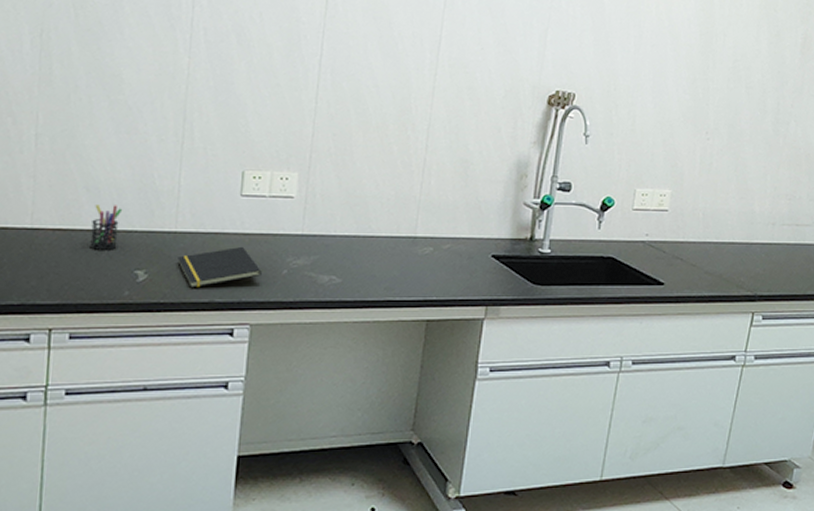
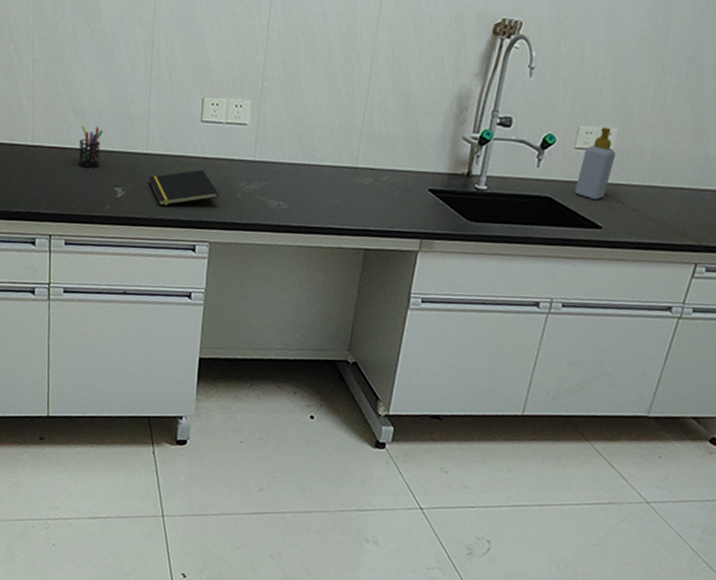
soap bottle: none [635,189,672,257] -> present [574,127,616,199]

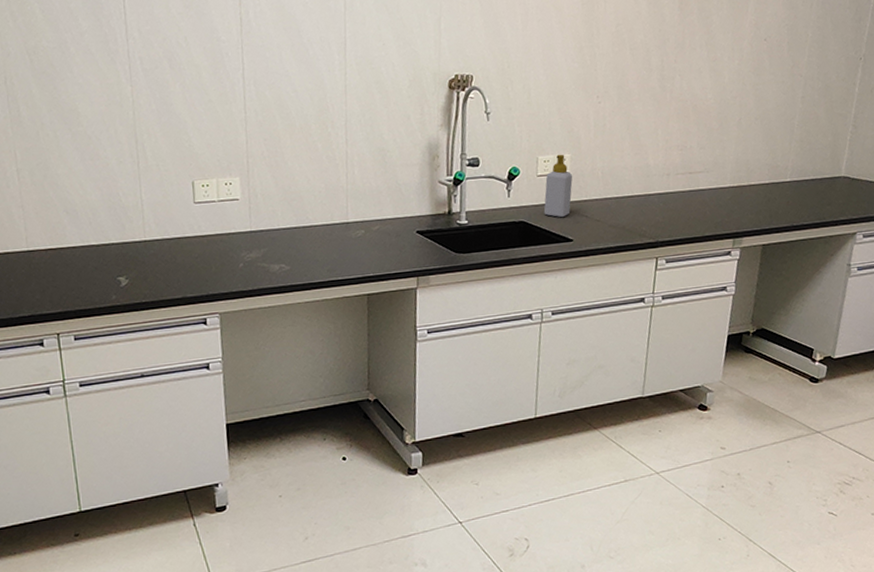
pen holder: present [78,126,104,168] -> none [75,223,100,263]
notepad: present [149,169,219,206] -> none [150,247,222,287]

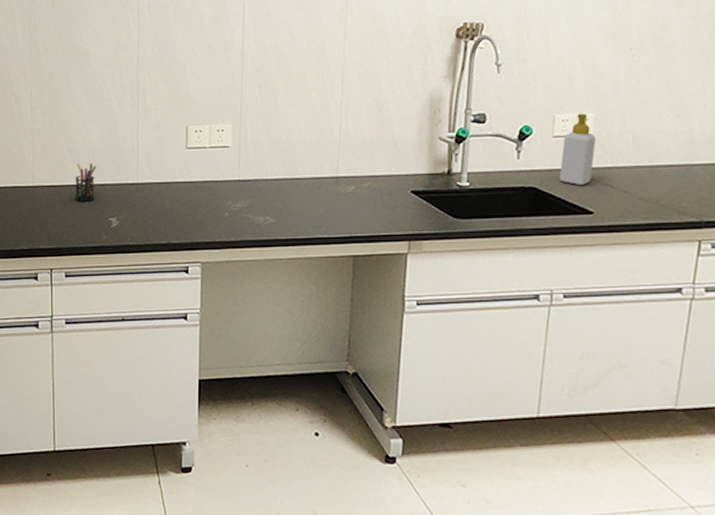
pen holder: none [75,223,100,263] -> present [75,163,97,202]

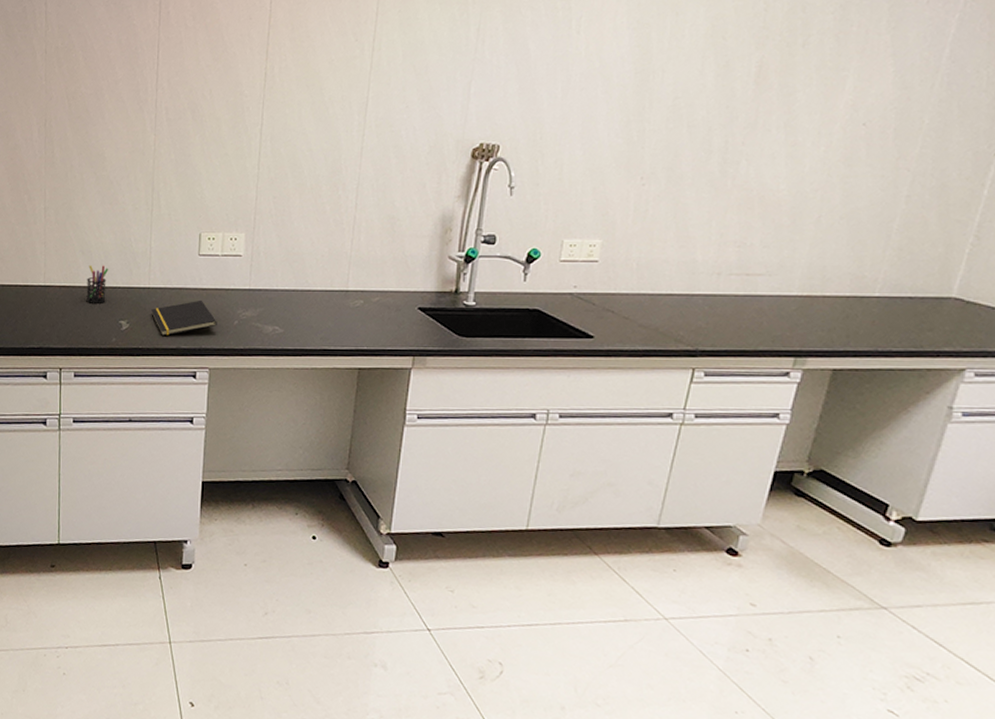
notepad: none [141,193,208,231] -> present [151,300,217,336]
soap bottle: present [559,113,597,185] -> none [563,239,602,309]

